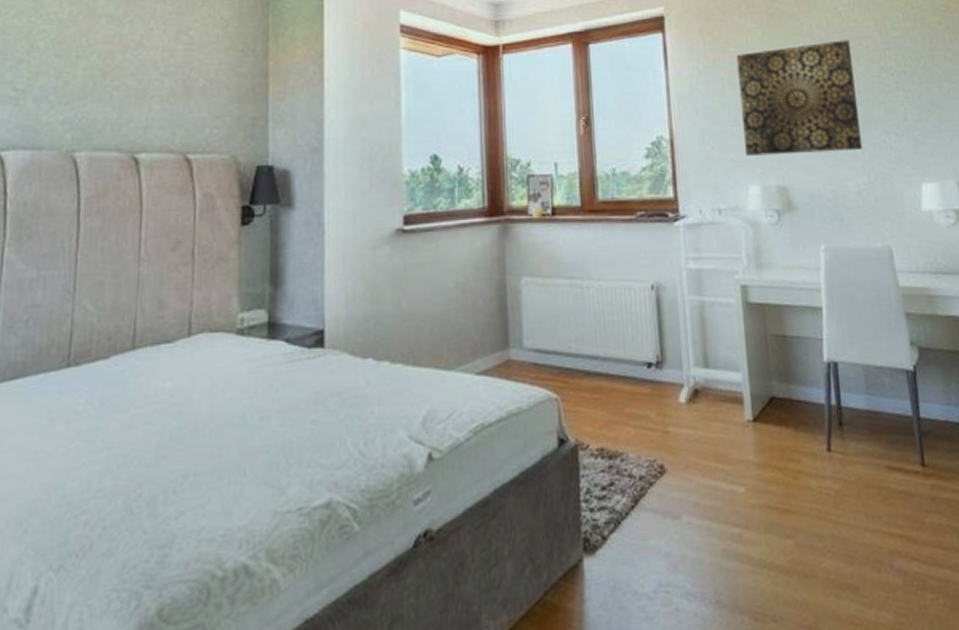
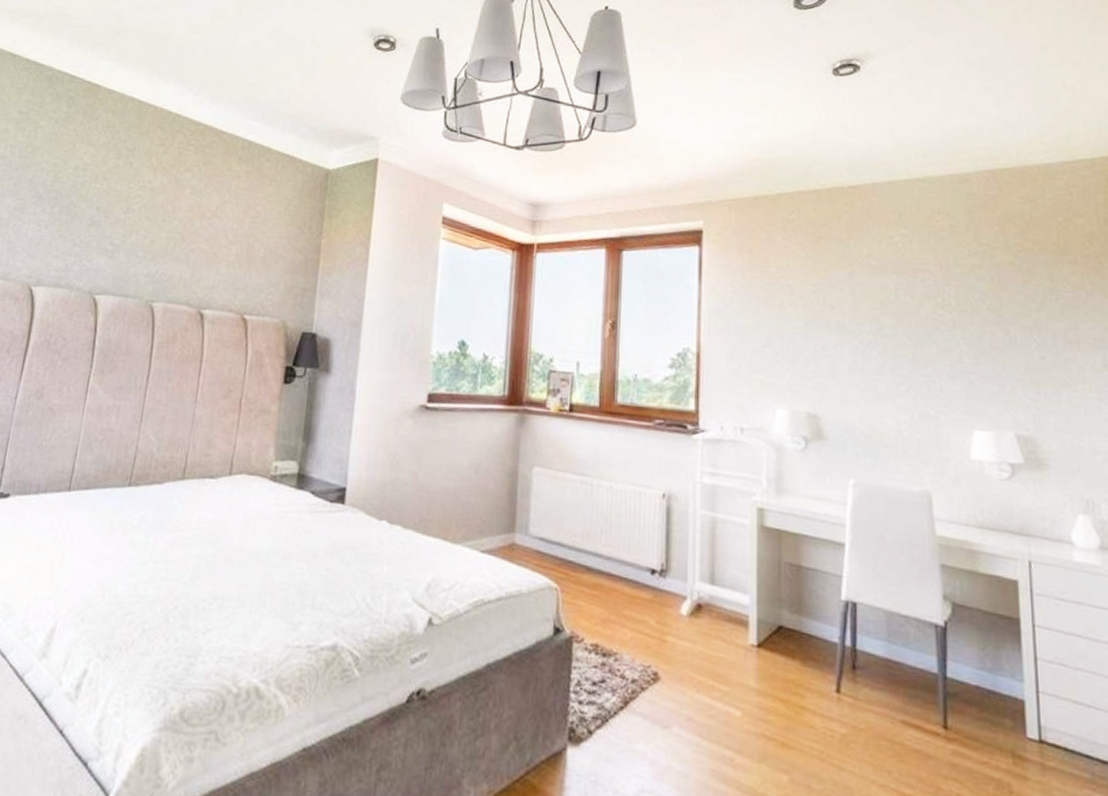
wall art: present [736,40,863,156] -> none [775,271,908,387]

